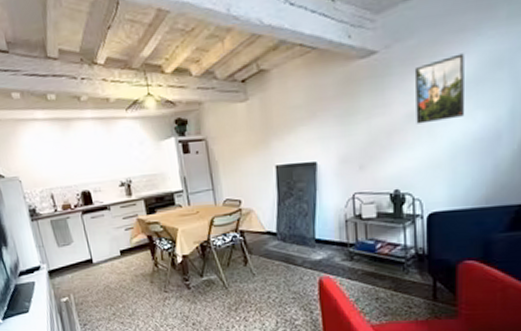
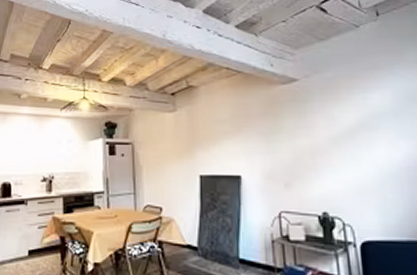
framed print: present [414,53,465,124] -> none [333,88,388,148]

